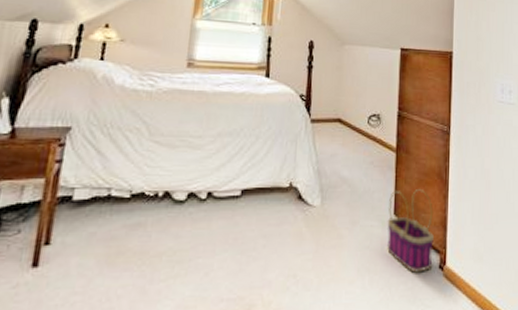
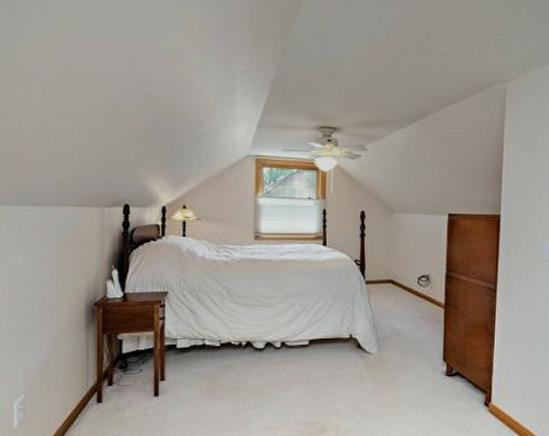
basket: present [387,188,434,273] -> none [437,339,480,408]

